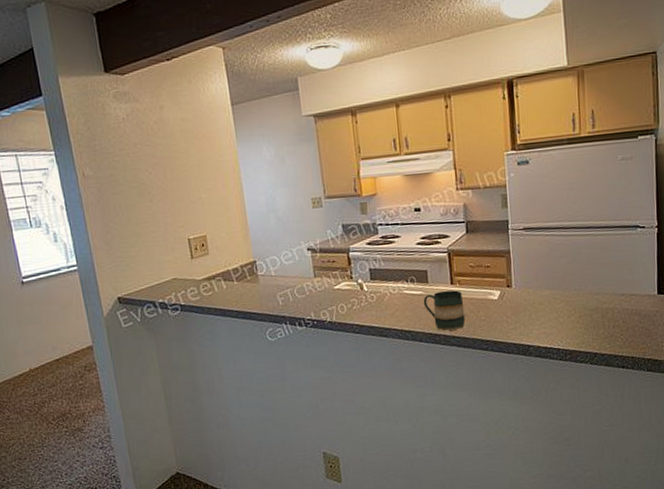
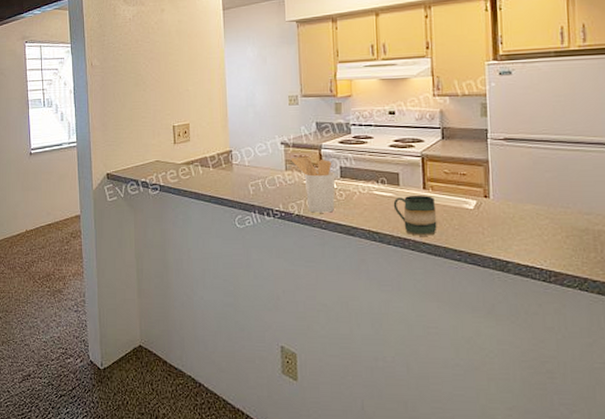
utensil holder: none [319,261,367,318] -> present [291,156,336,213]

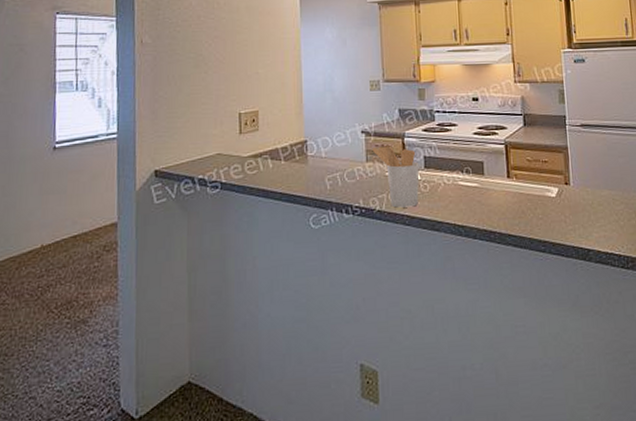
mug: present [393,196,437,236] -> none [478,184,522,228]

